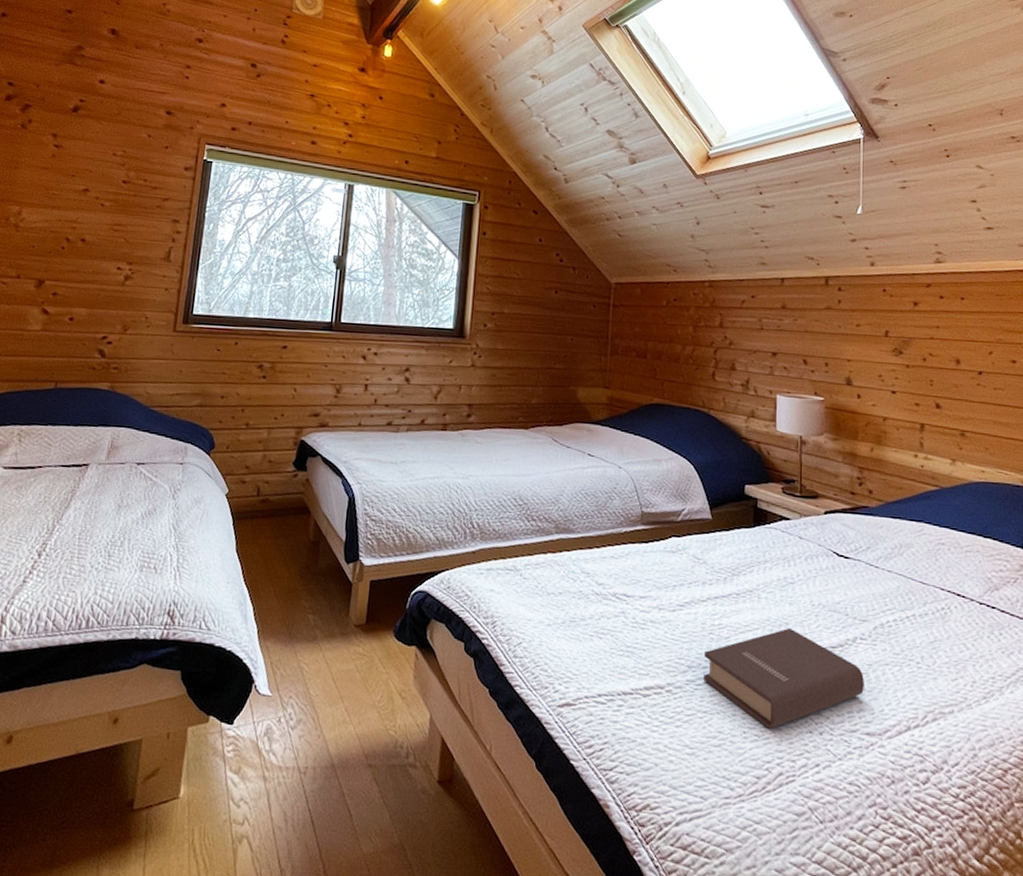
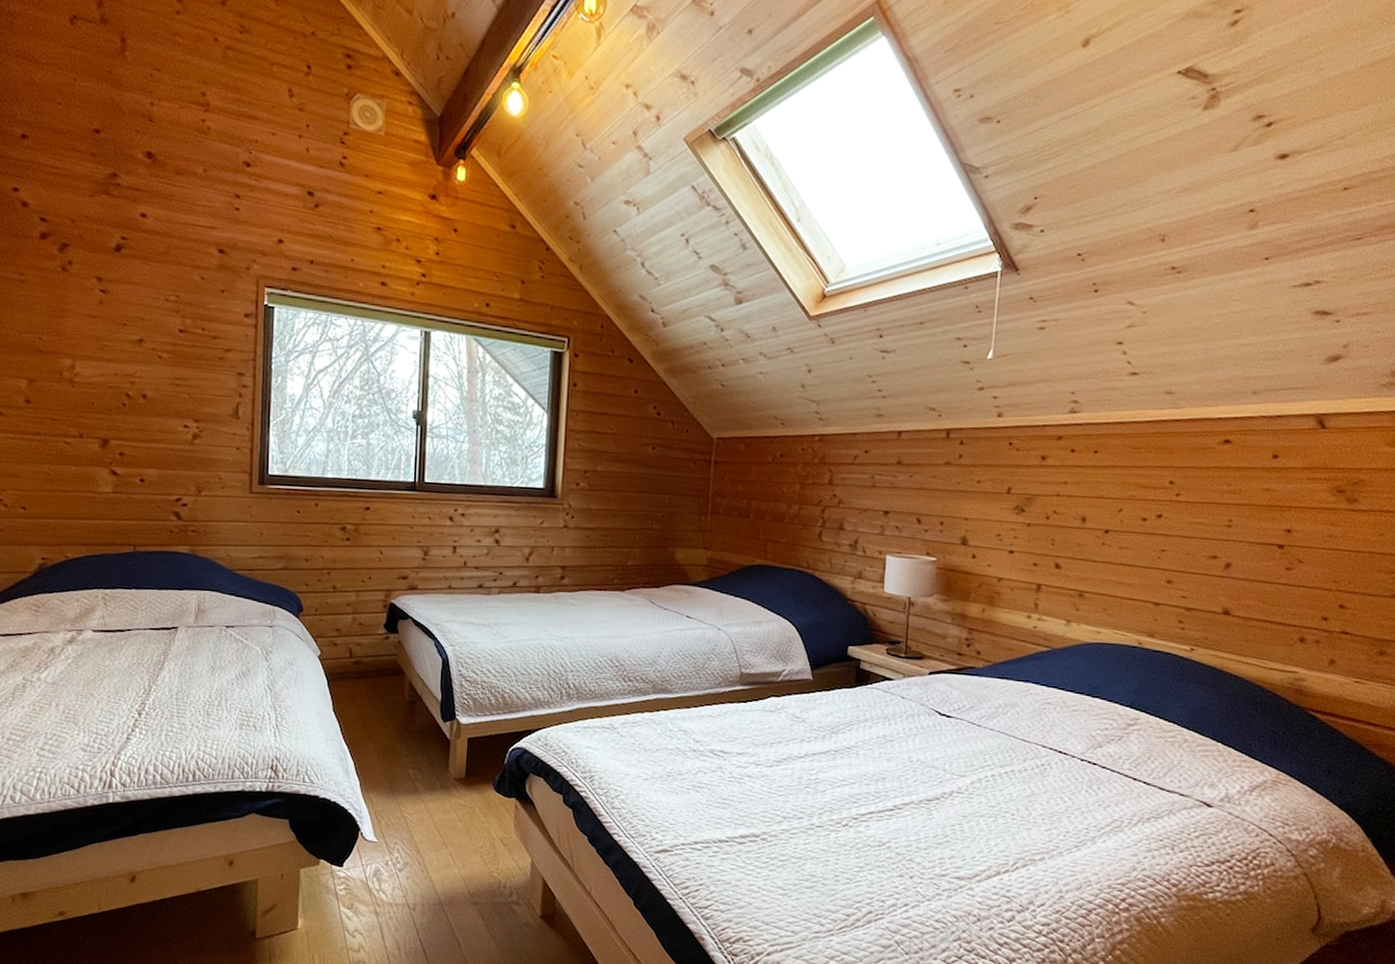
book: present [703,627,864,729] -> none [798,782,958,873]

